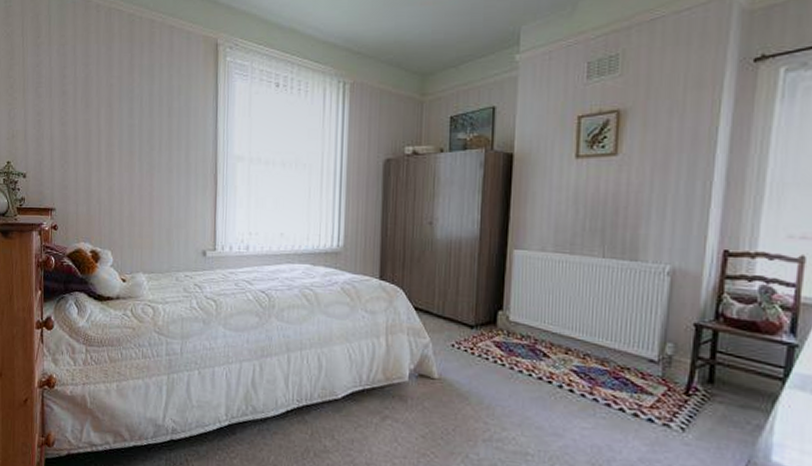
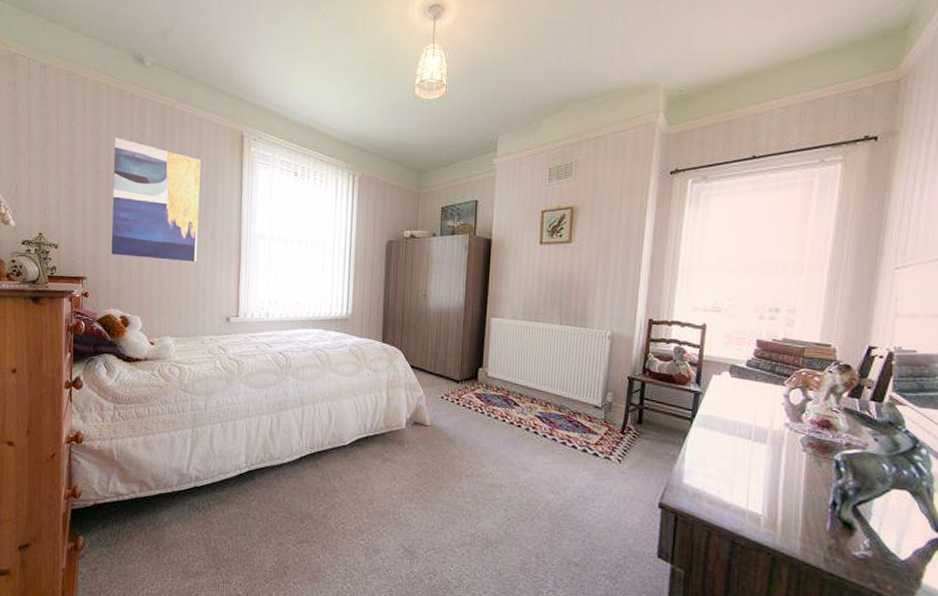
wall art: none [79,54,172,190] -> present [111,138,201,262]

